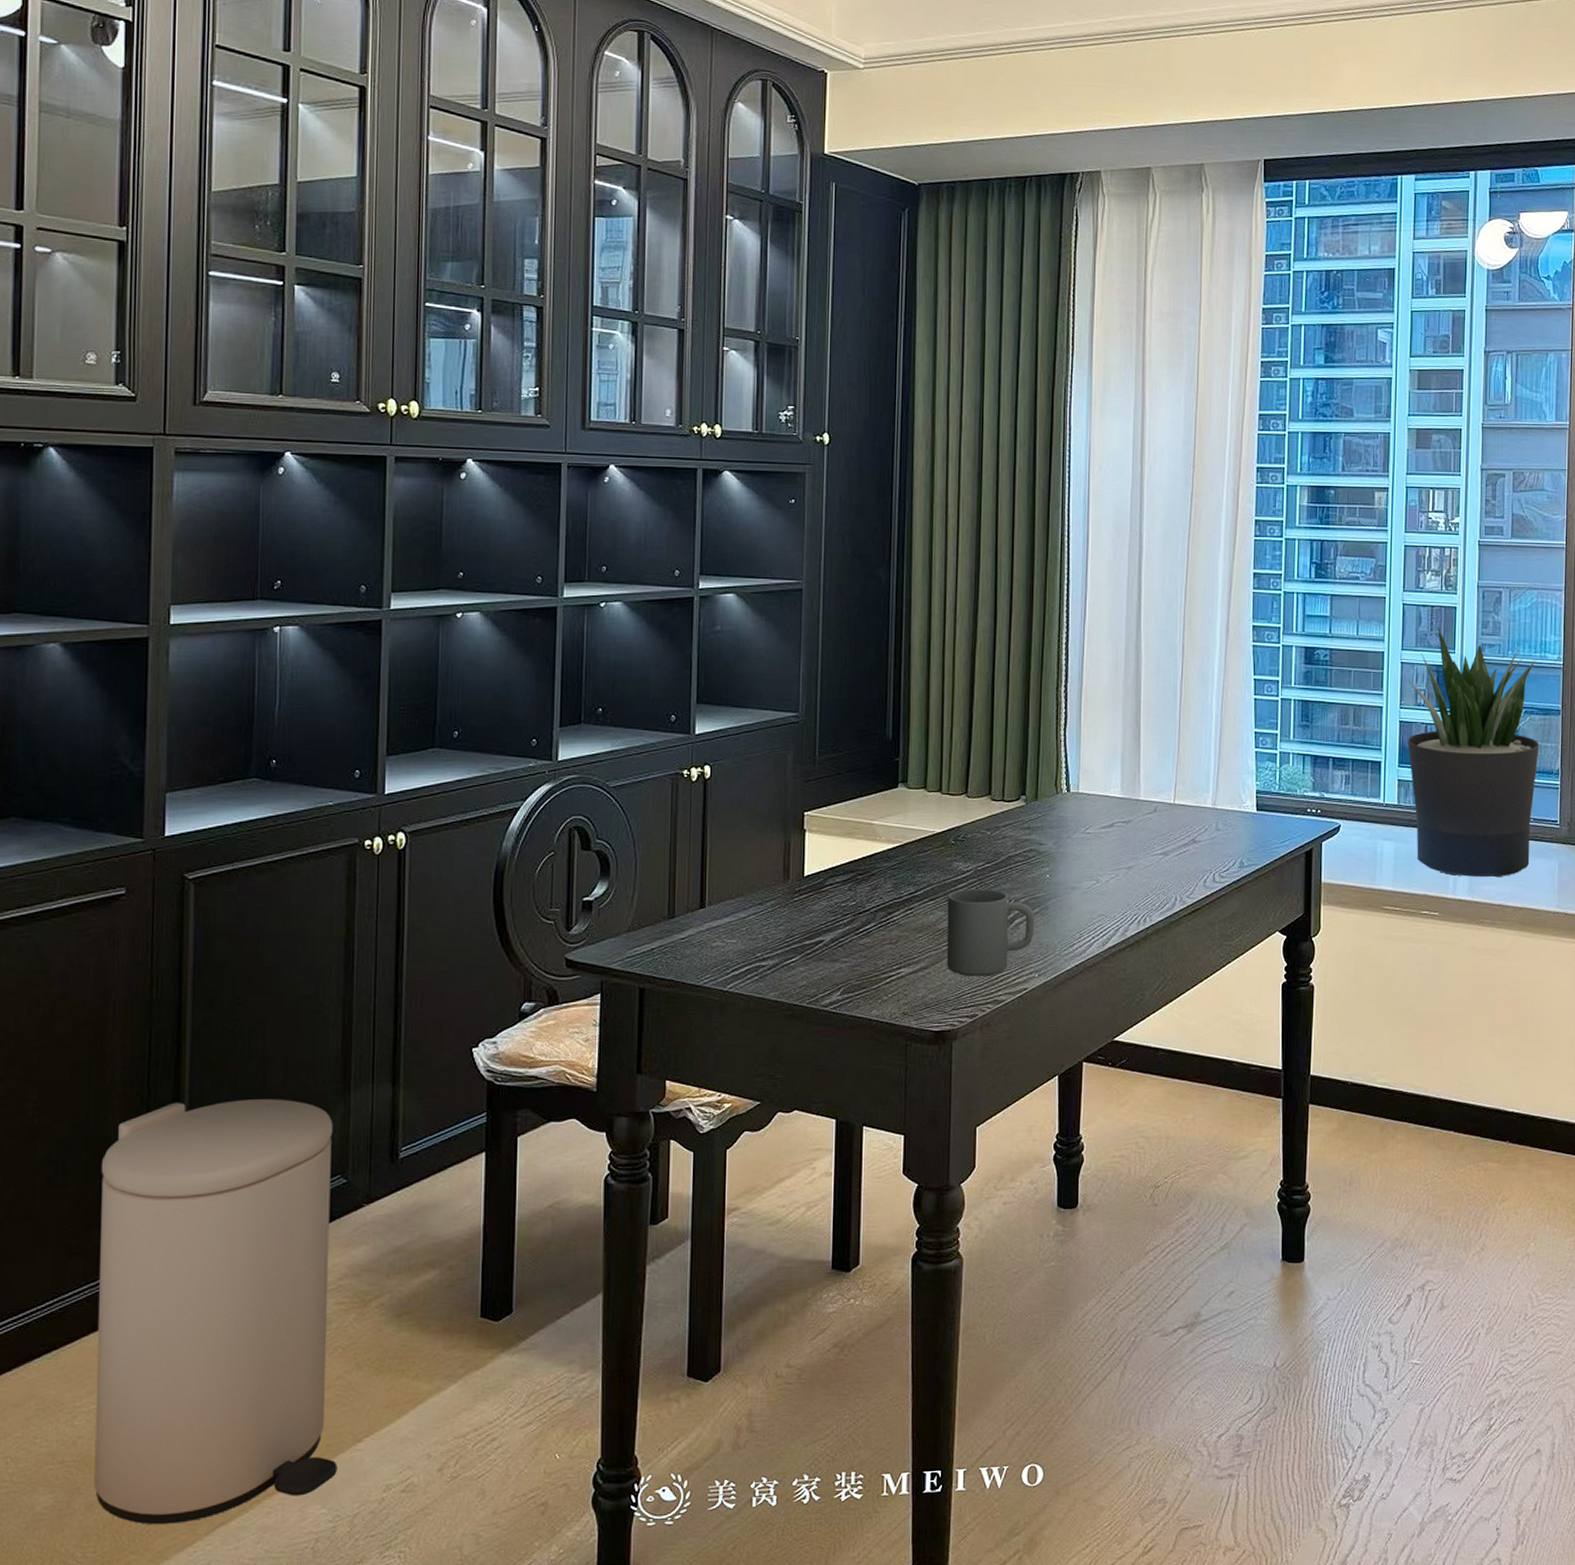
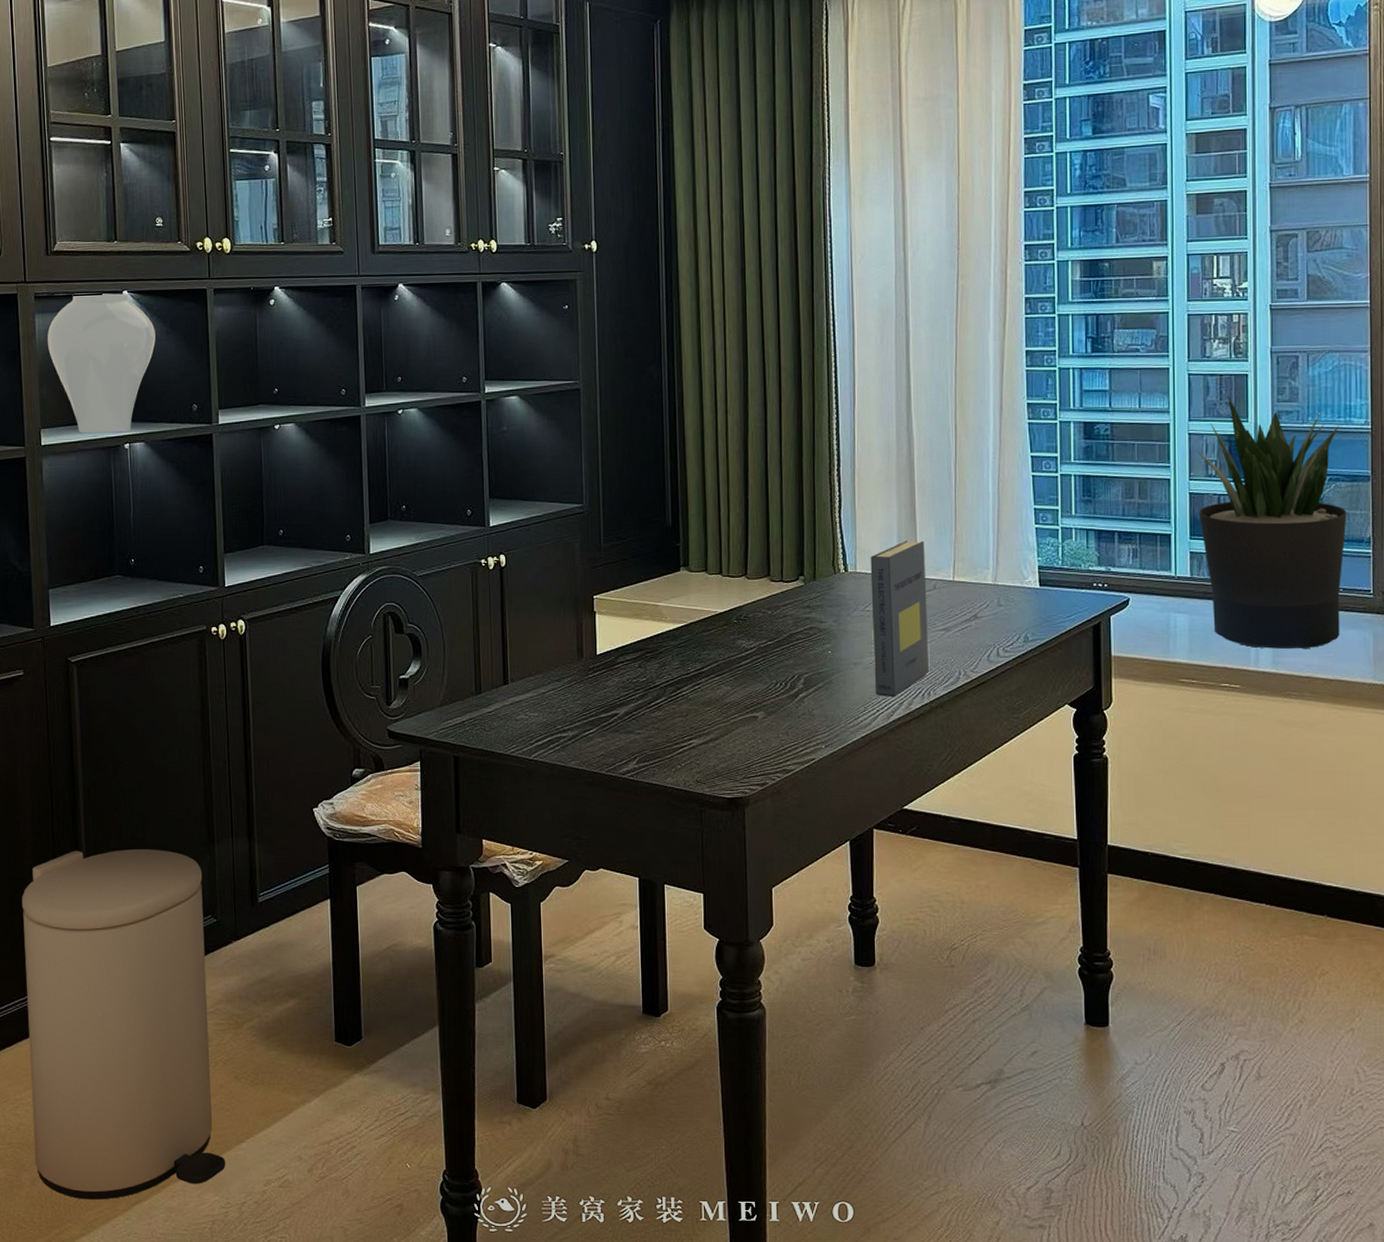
vase: none [187,451,321,613] -> present [47,293,156,434]
mug: present [946,889,1035,977] -> none [733,665,820,747]
book: none [1091,761,1148,923] -> present [870,540,929,697]

